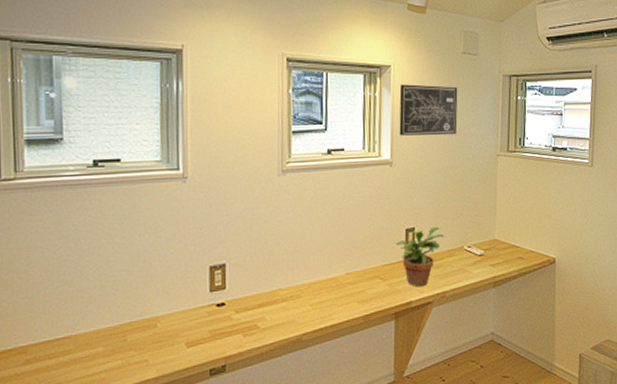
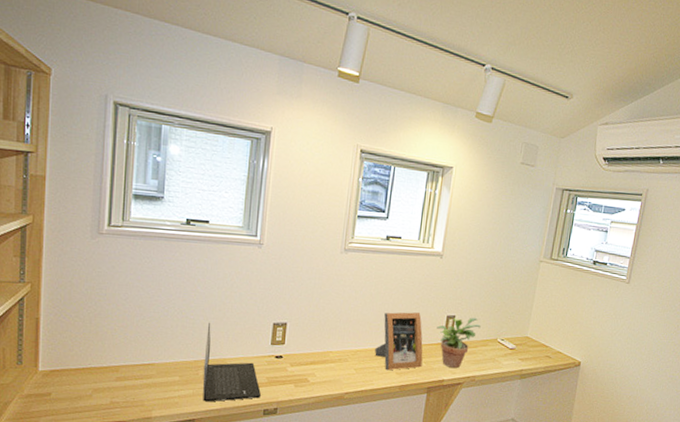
laptop: none [131,276,206,372] -> present [203,322,262,402]
picture frame: none [330,230,385,301] -> present [375,312,423,371]
wall art: present [399,84,458,136] -> none [453,185,512,238]

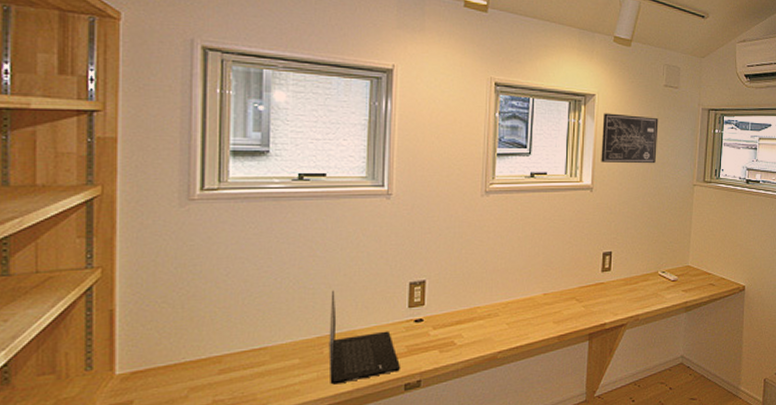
picture frame: present [375,312,423,371] -> none [528,253,581,321]
potted plant: present [437,317,481,369] -> none [593,251,640,310]
wall art: none [453,185,512,238] -> present [601,113,659,164]

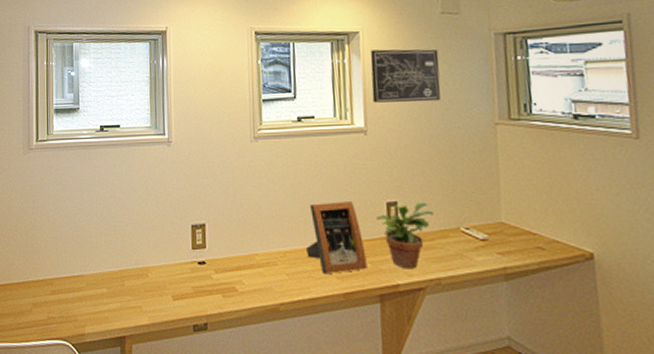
laptop: present [328,290,401,385] -> none [128,228,189,317]
picture frame: none [528,253,581,321] -> present [306,202,367,275]
potted plant: none [593,251,640,310] -> present [376,201,434,270]

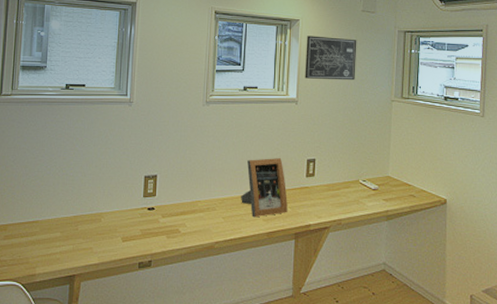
potted plant: present [376,201,434,270] -> none [298,159,341,213]

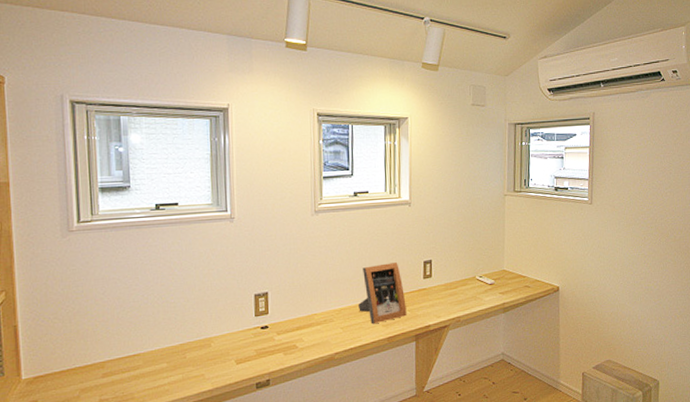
wall art: present [305,36,357,81] -> none [416,133,469,179]

